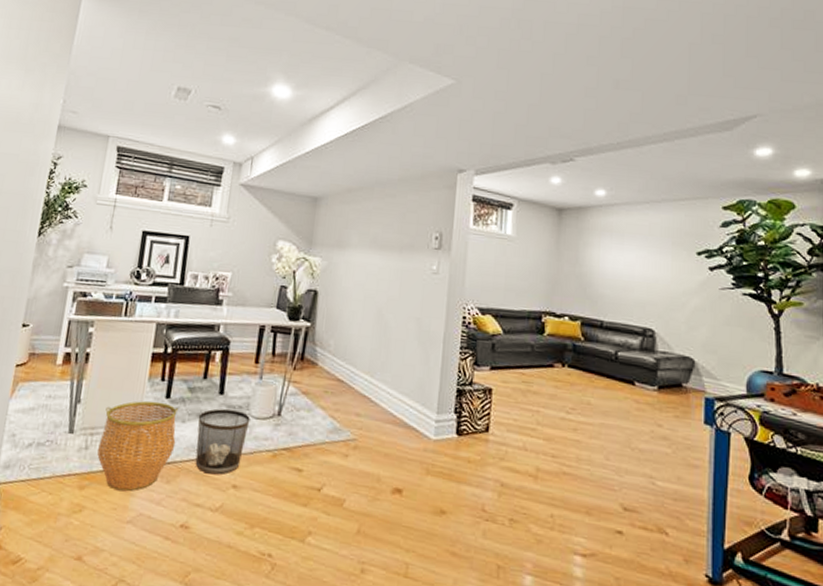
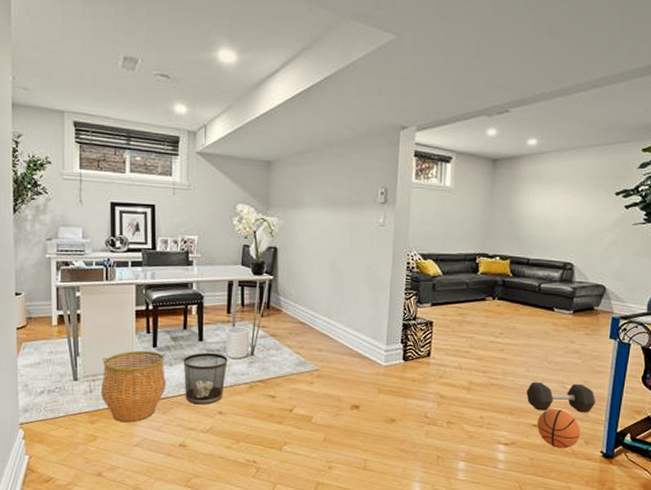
dumbbell: none [607,473,694,520] -> present [526,381,596,413]
basketball: none [622,511,677,568] -> present [537,409,581,449]

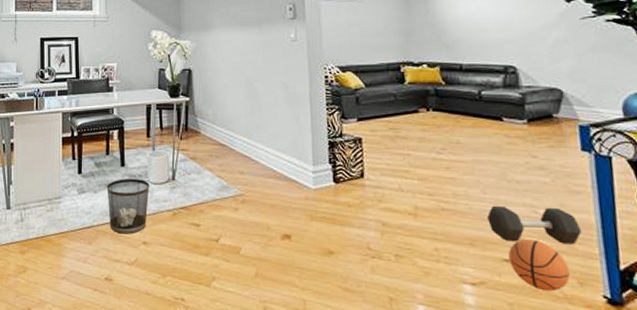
basket: present [101,350,167,423] -> none [31,177,91,254]

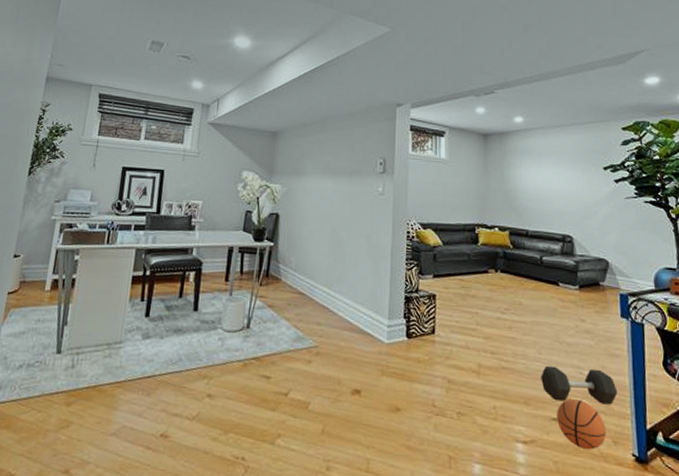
waste bin: present [106,179,150,234] -> none [173,324,222,386]

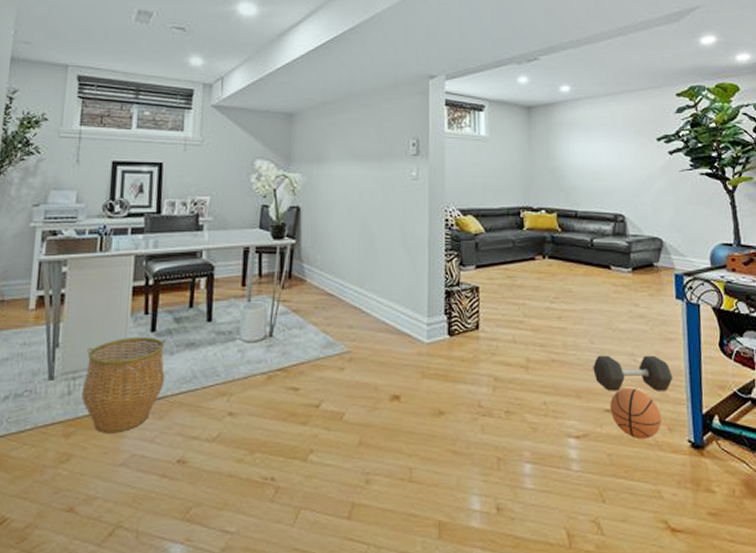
basket: none [83,320,157,406] -> present [82,336,166,434]

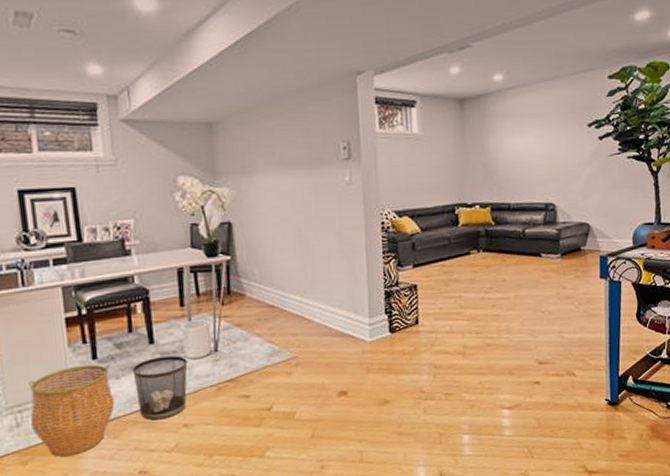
waste bin: none [187,337,241,404] -> present [132,355,188,421]
dumbbell: present [593,355,673,391] -> none [524,330,595,366]
basketball: present [610,388,662,440] -> none [539,361,583,404]

